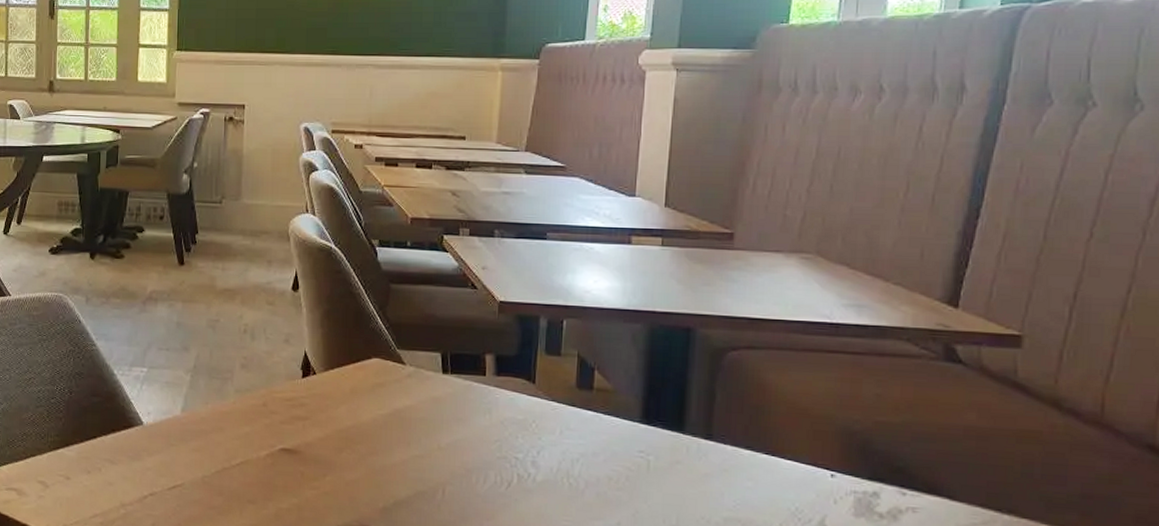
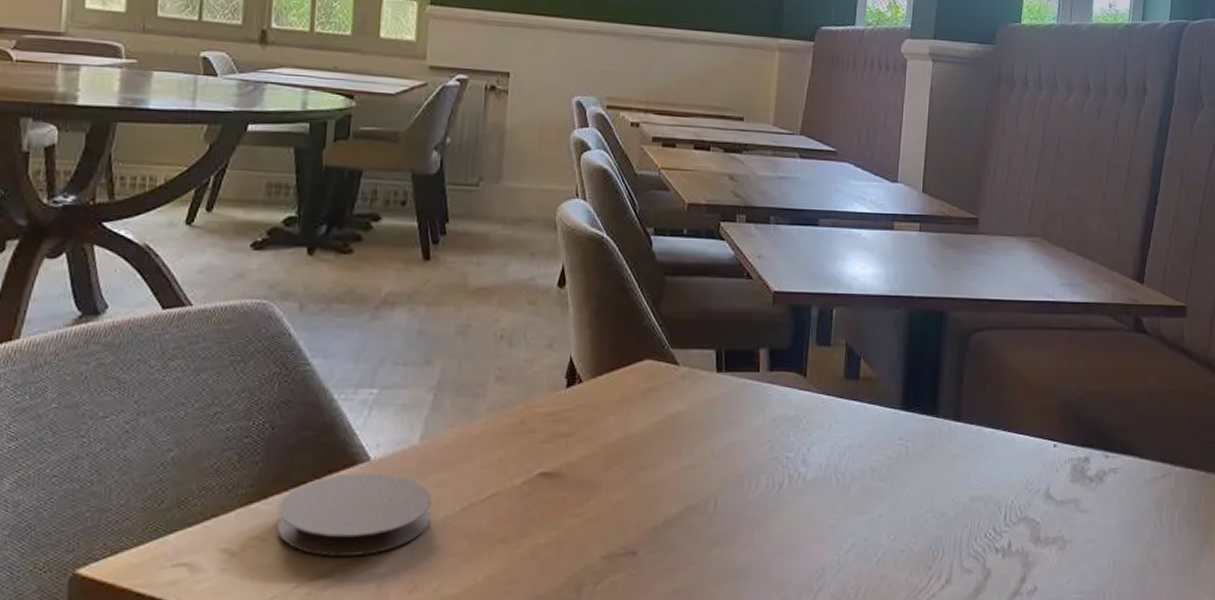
coaster: none [76,433,192,499] -> present [276,473,432,556]

